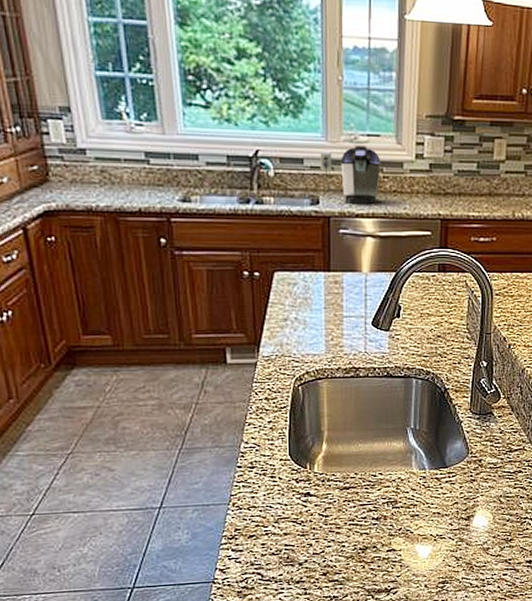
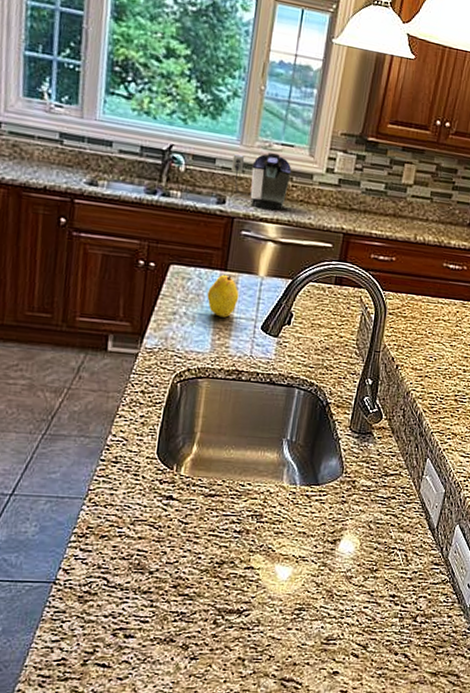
fruit: none [315,275,346,318] -> present [207,274,239,318]

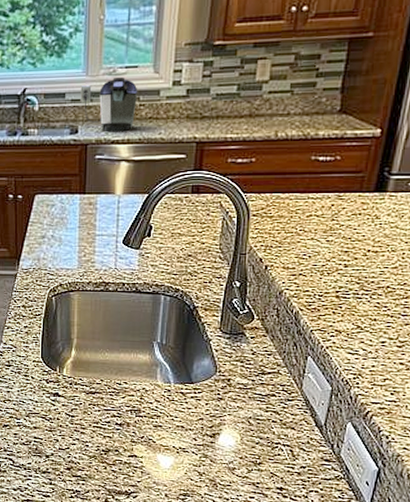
fruit: present [207,274,239,318] -> none [70,197,99,236]

